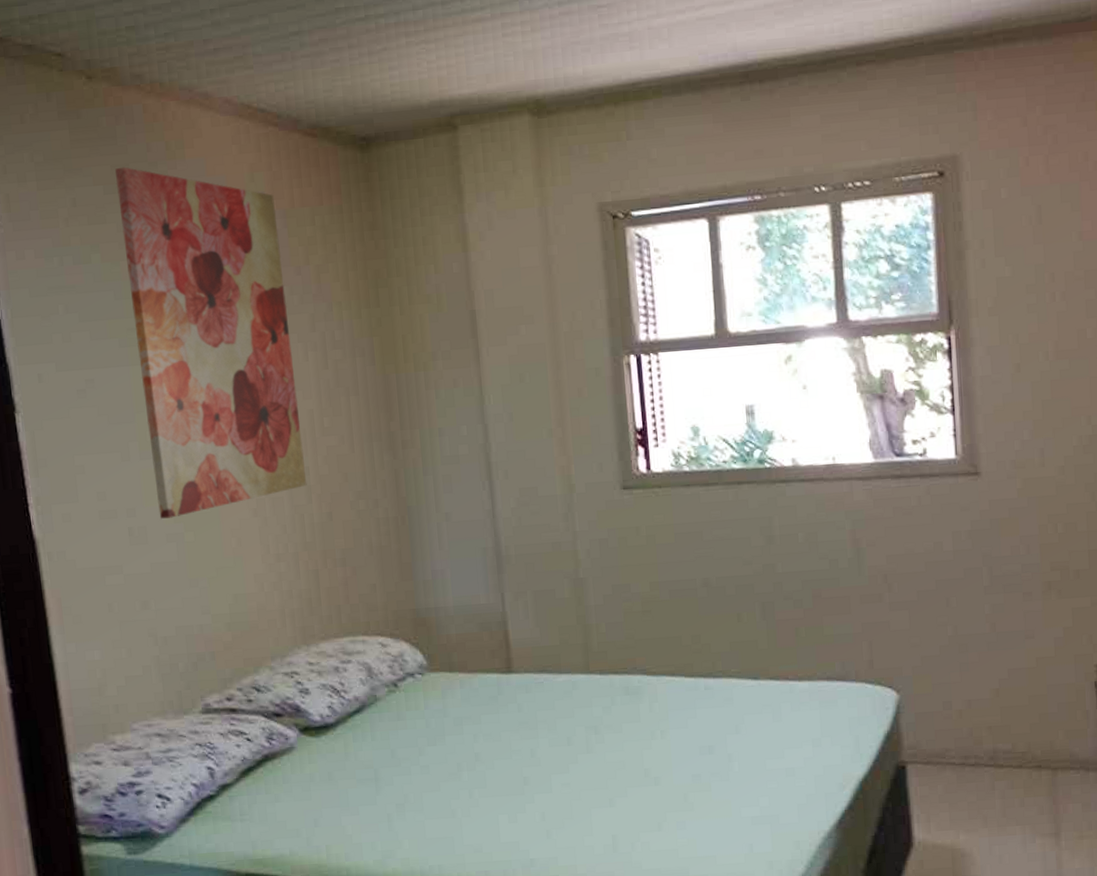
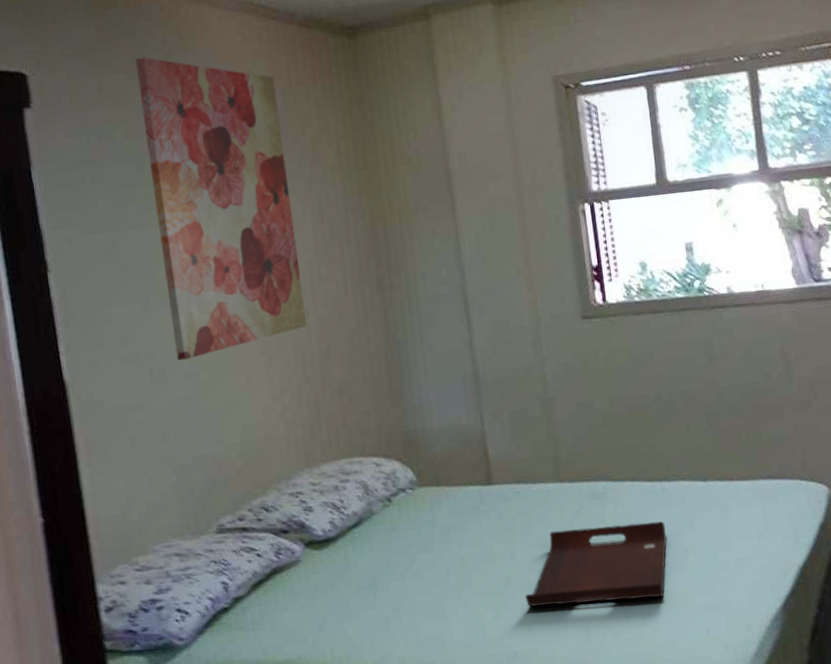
serving tray: none [545,722,708,811] -> present [525,521,667,607]

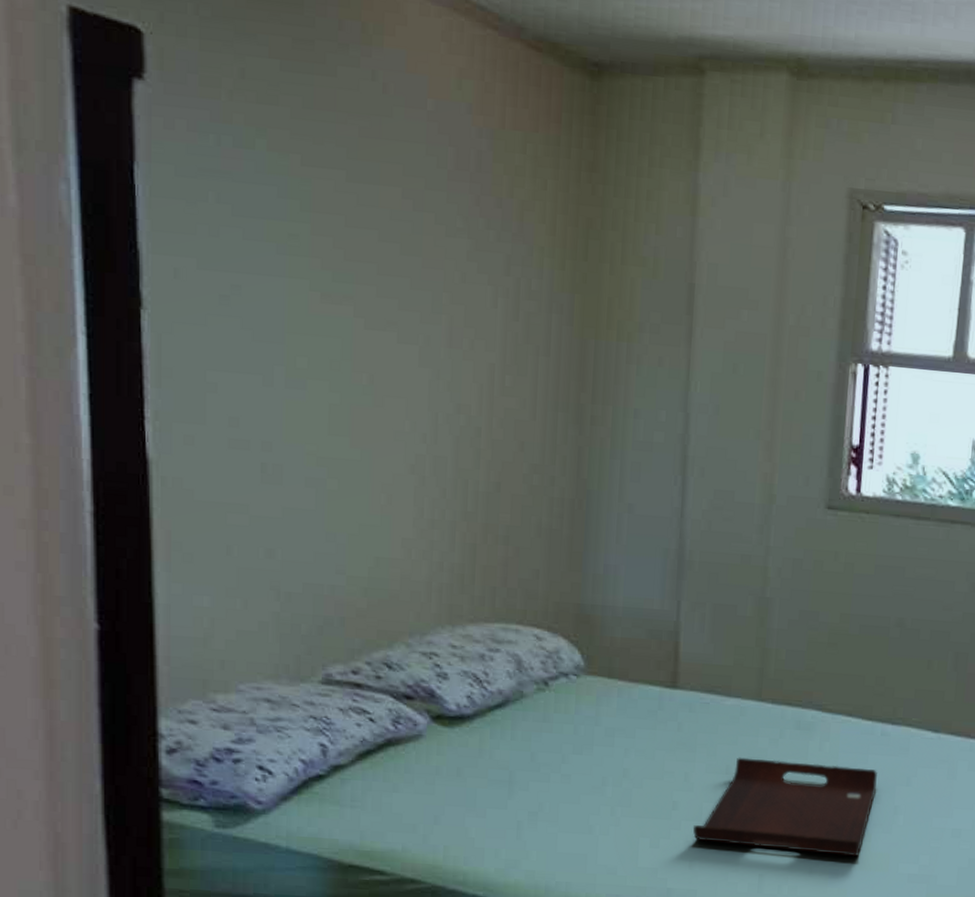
wall art: present [136,57,307,360] -> none [296,42,482,460]

